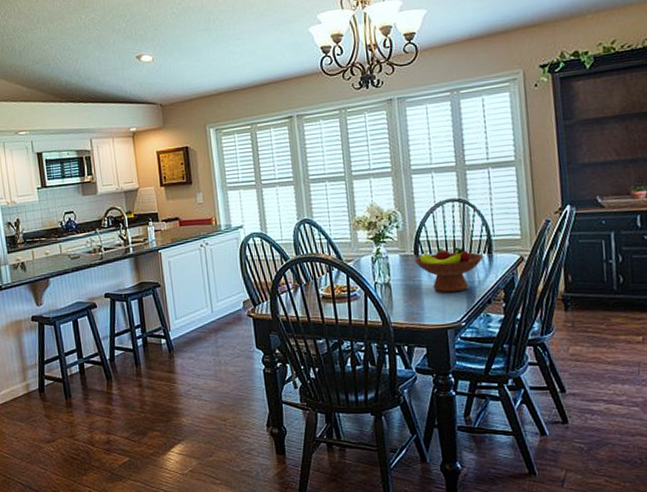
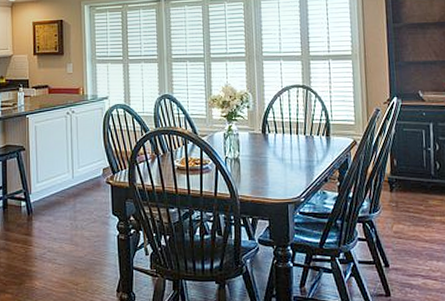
fruit bowl: present [413,247,484,293] -> none [261,128,323,170]

